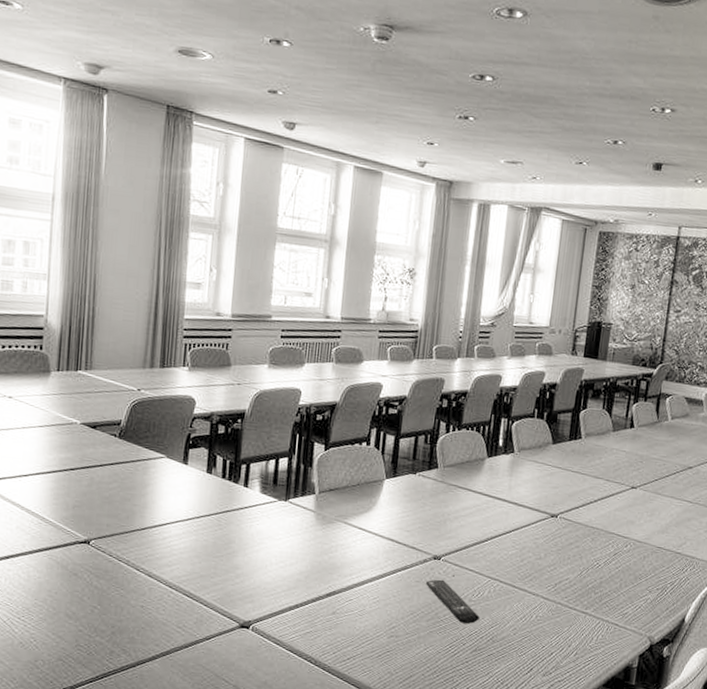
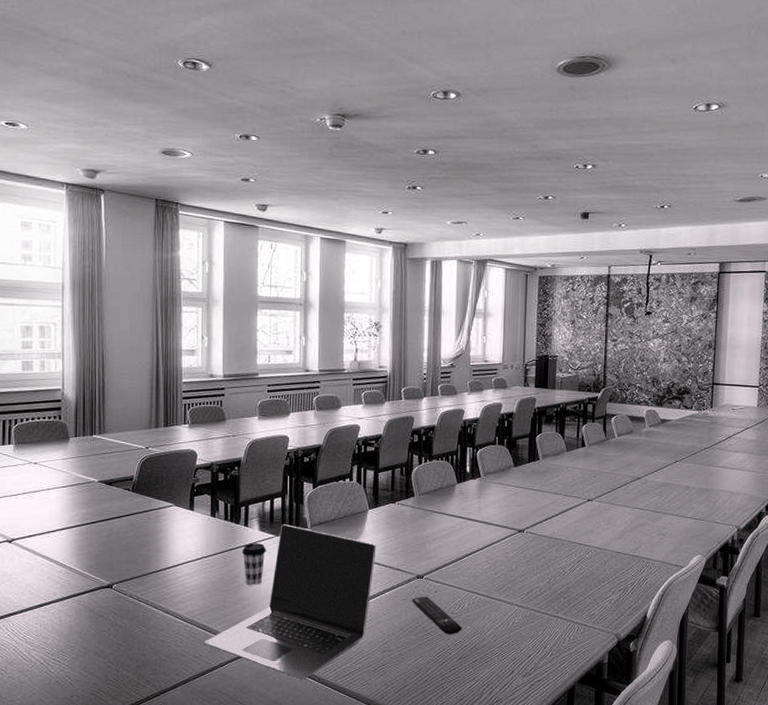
laptop: none [190,488,391,661] -> present [205,524,377,680]
coffee cup: none [239,506,267,553] -> present [242,543,266,585]

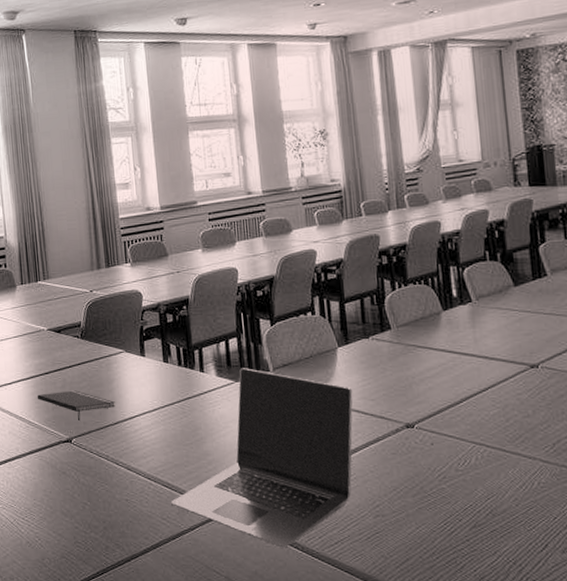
notepad: none [80,539,160,568] -> present [37,390,115,420]
coffee cup: present [242,543,266,585] -> none [200,391,227,438]
remote control: present [412,596,462,635] -> none [403,449,472,498]

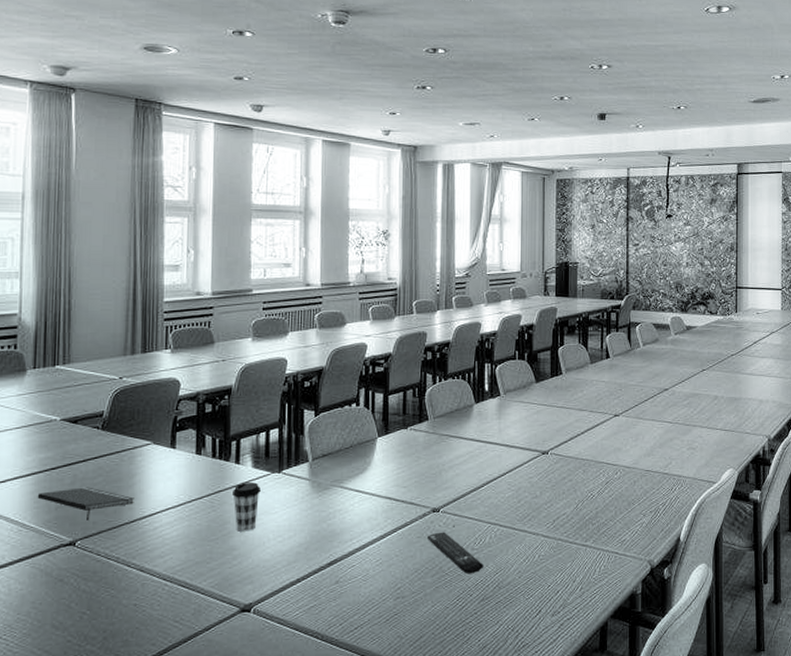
laptop: present [171,368,353,548] -> none [187,459,387,639]
coffee cup: none [200,391,227,438] -> present [233,482,261,532]
remote control: none [403,449,472,498] -> present [428,531,483,574]

